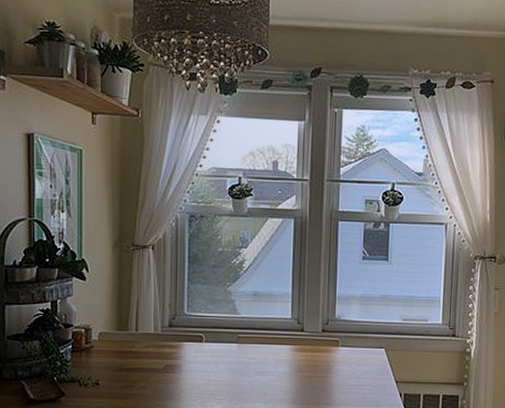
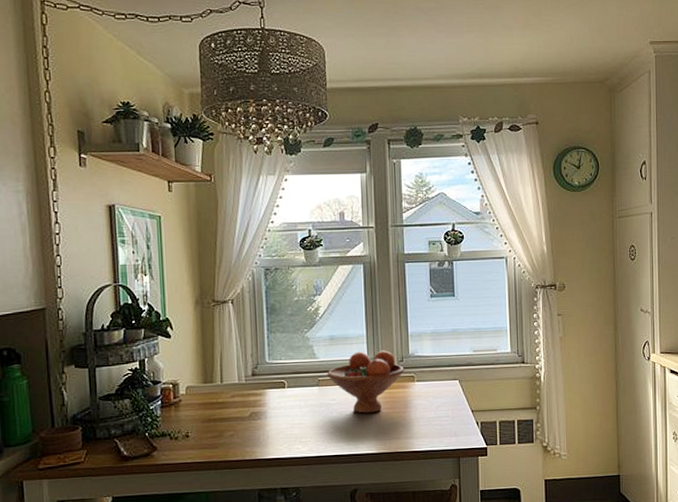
fruit bowl: none [247,310,330,376] -> present [327,350,405,414]

